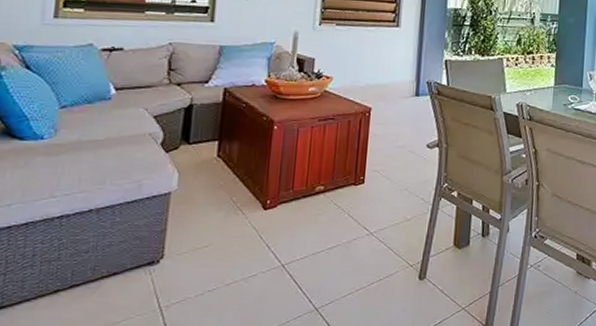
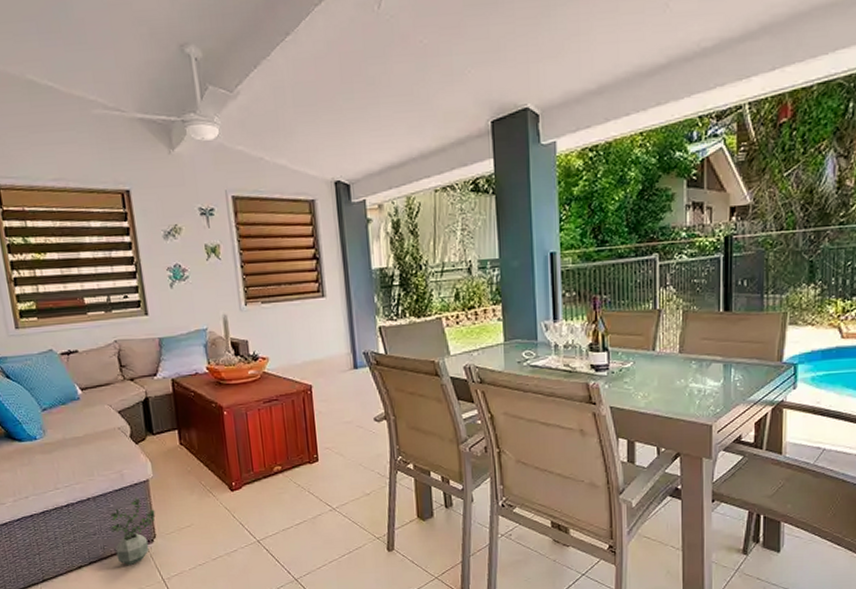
potted plant: none [108,211,170,291] -> present [109,497,156,566]

